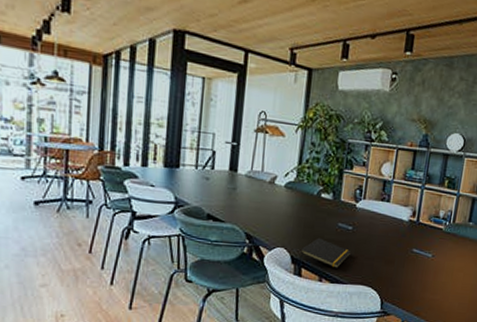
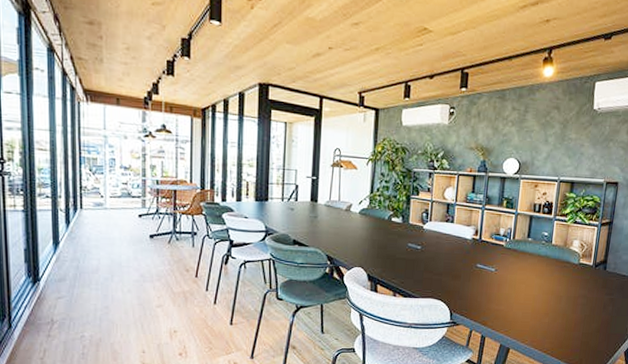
notepad: present [299,237,351,268] -> none [375,257,420,284]

